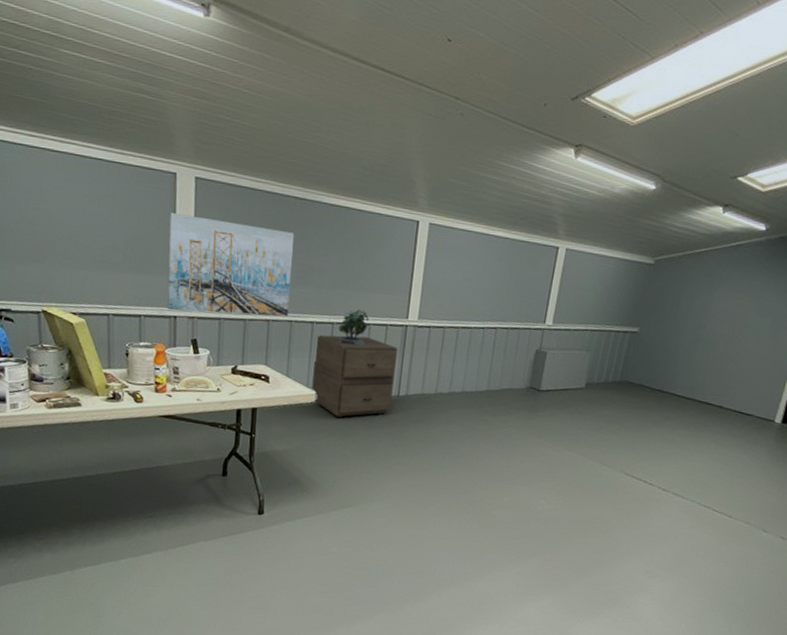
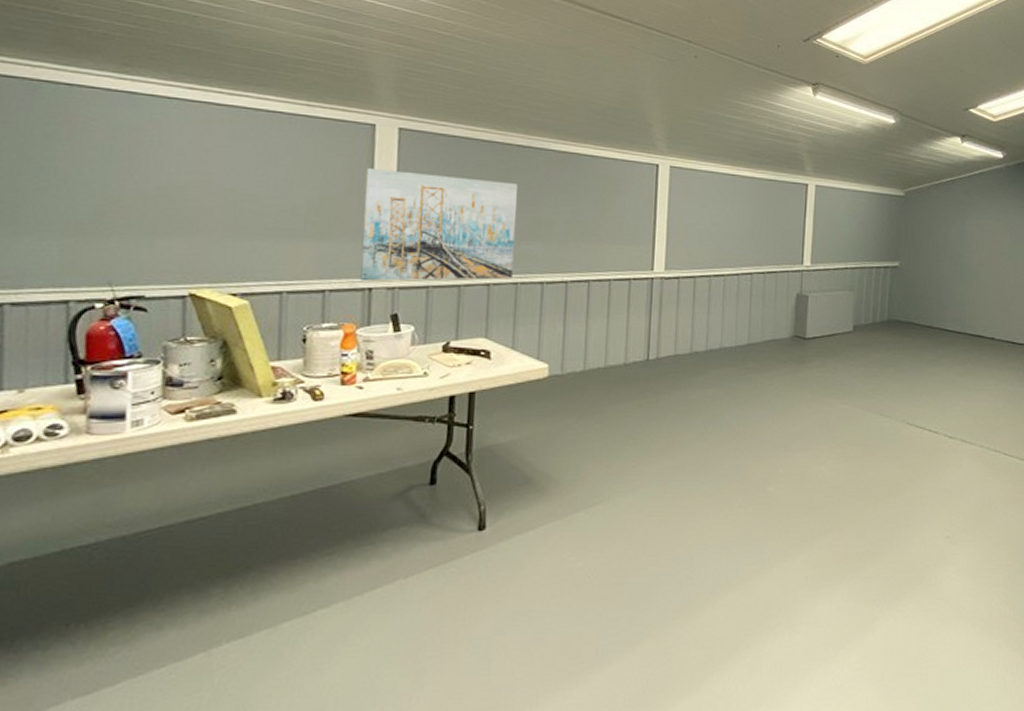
filing cabinet: present [312,334,399,418] -> none [544,294,645,394]
potted plant: present [337,309,369,346] -> none [572,264,609,305]

